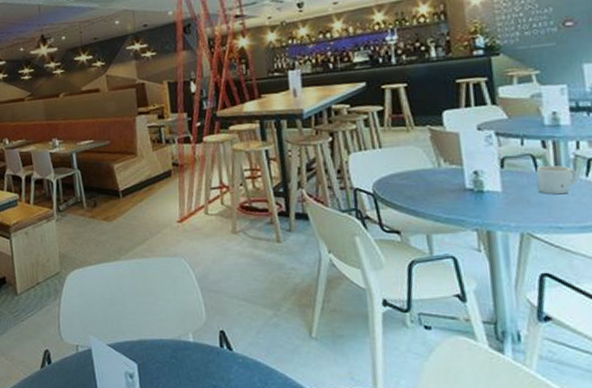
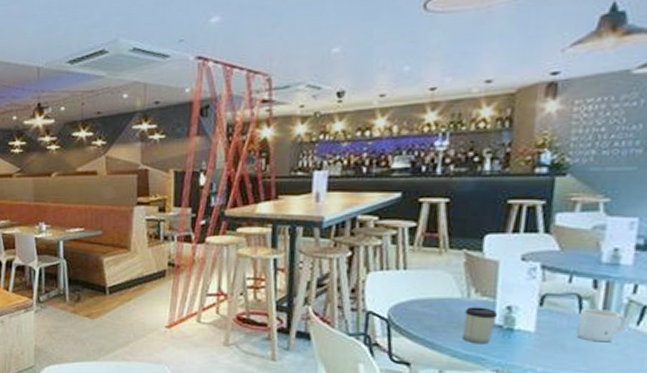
cup: none [439,174,467,208] -> present [463,307,497,345]

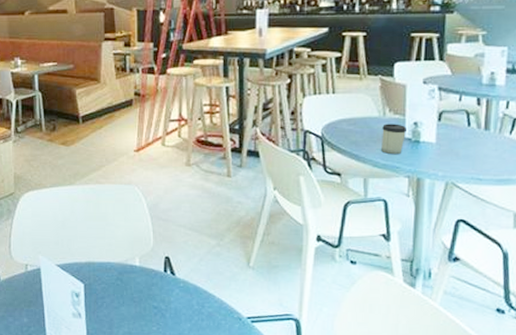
mug: present [576,308,628,343] -> none [466,121,503,149]

